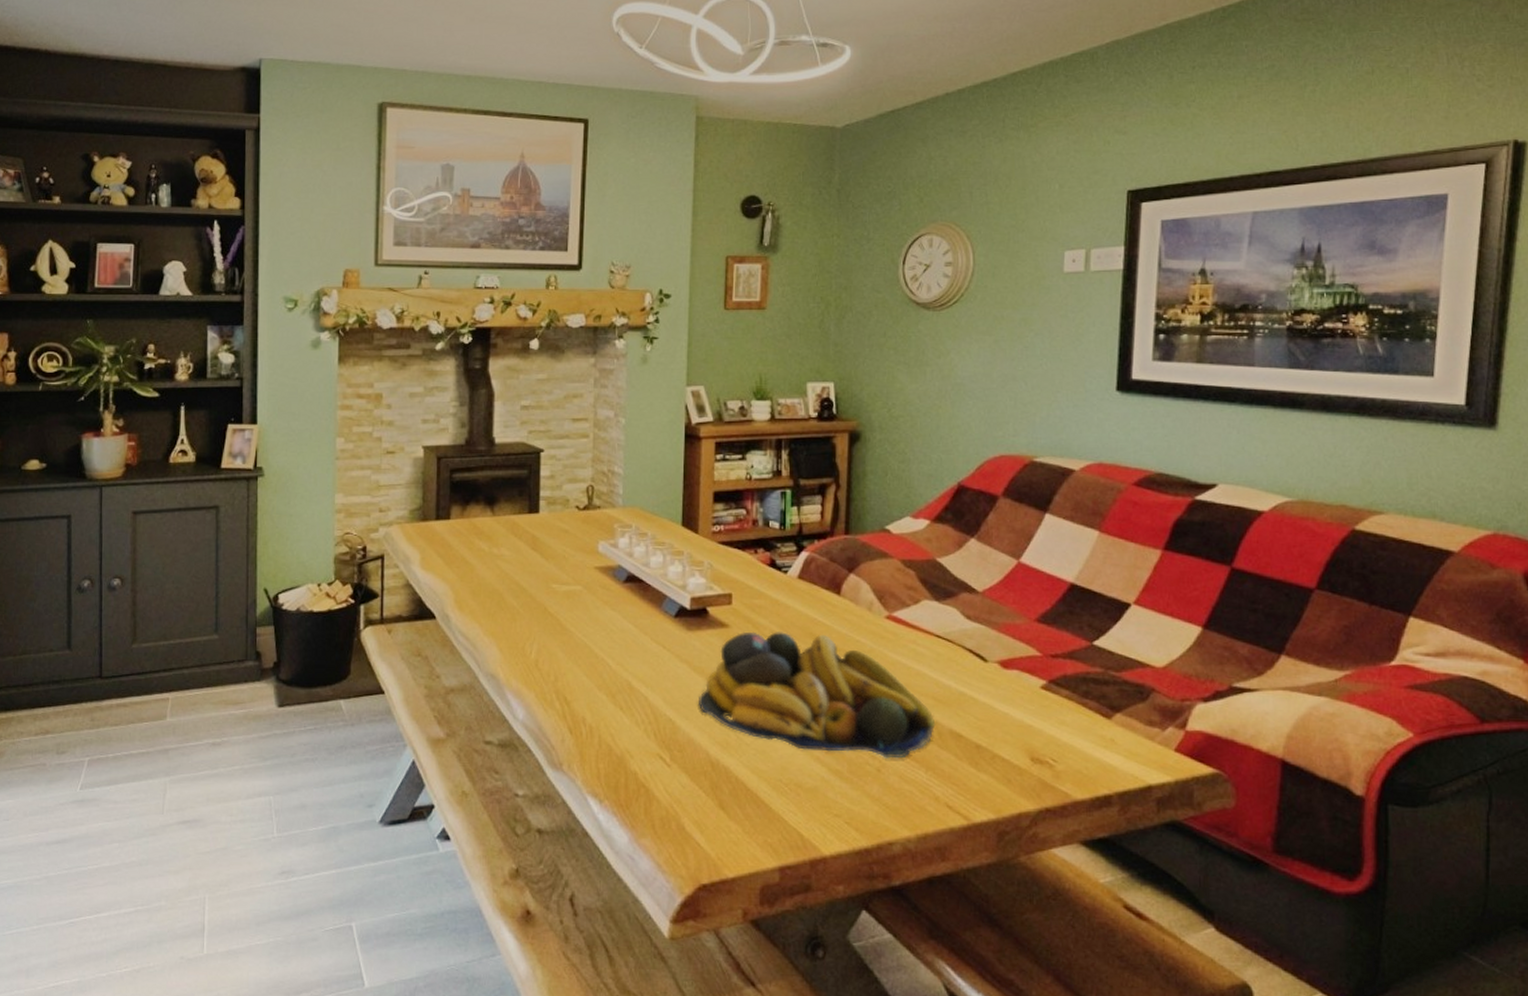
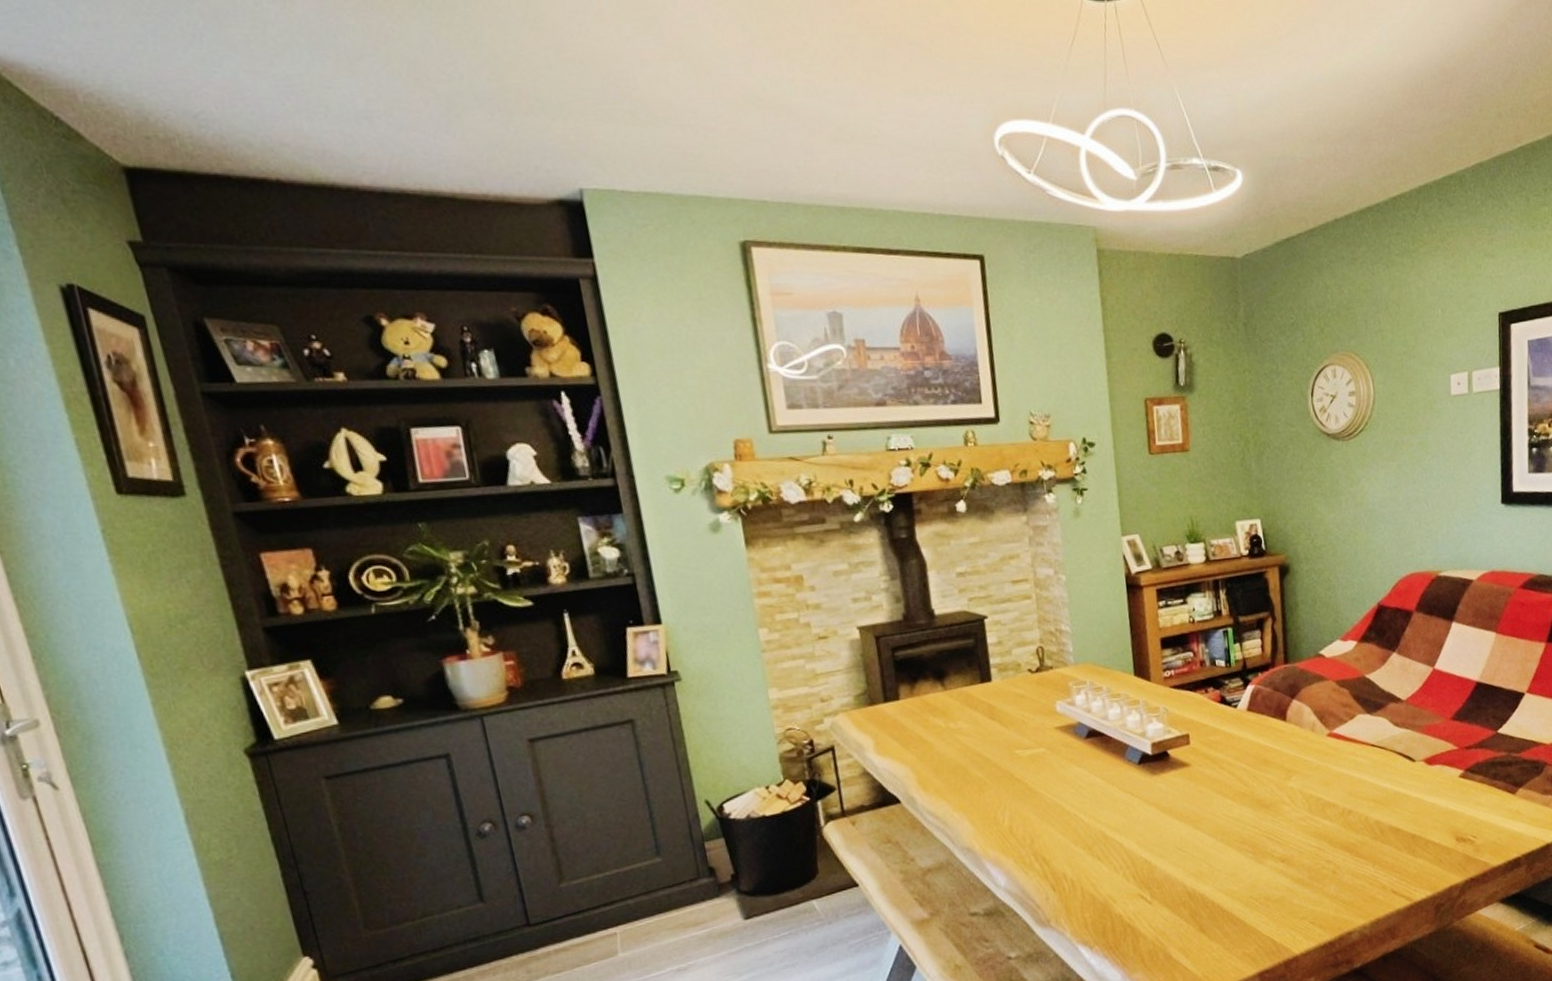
fruit bowl: present [699,631,936,759] -> none [1170,759,1378,866]

